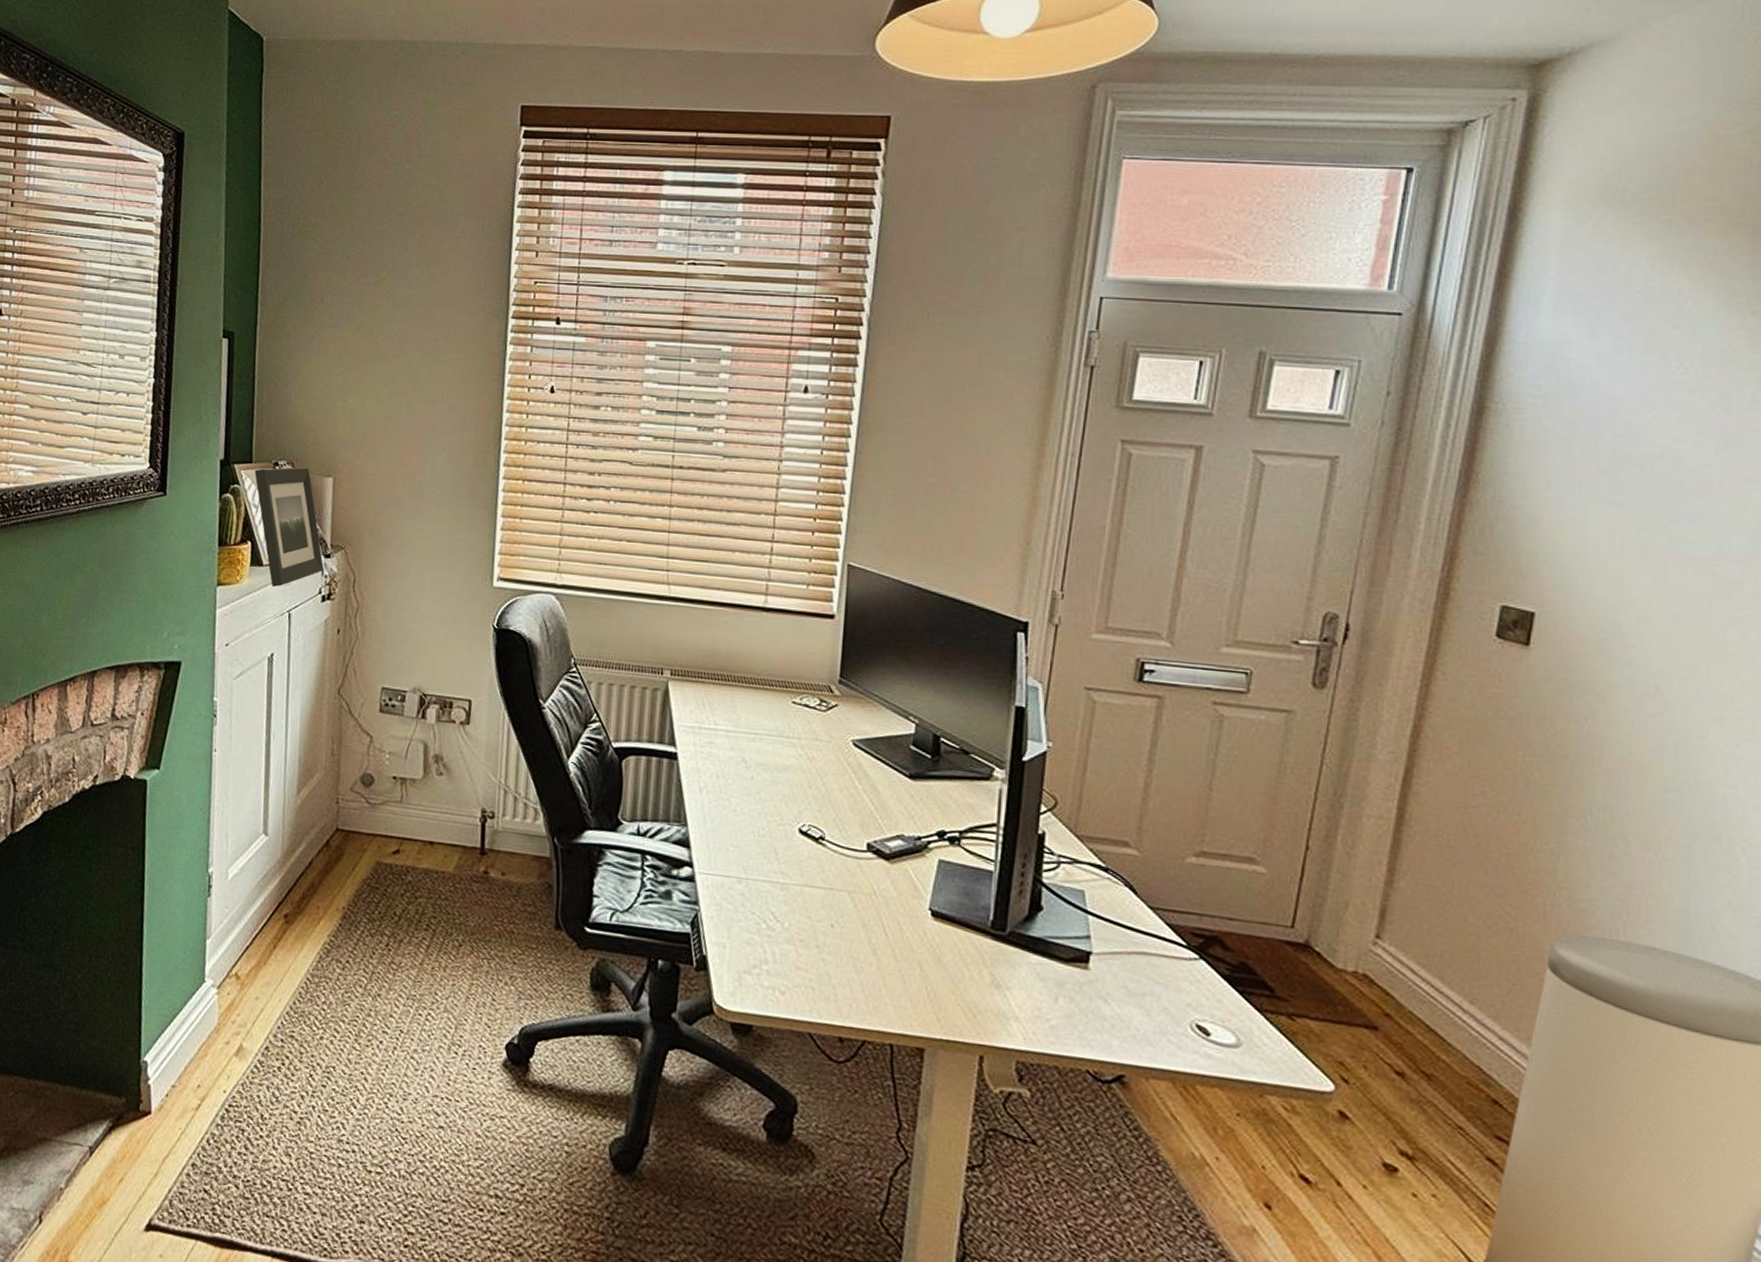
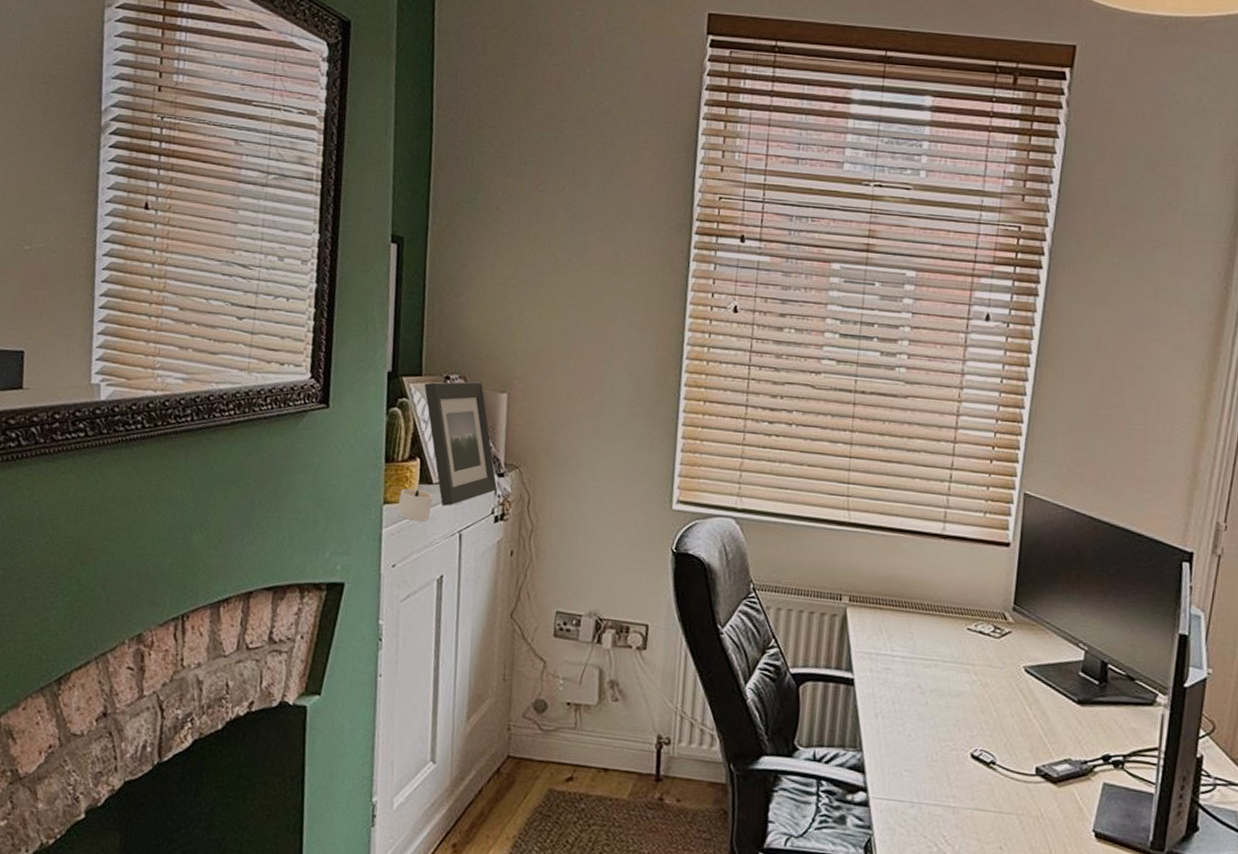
candle: none [229,570,264,603] -> present [396,488,433,523]

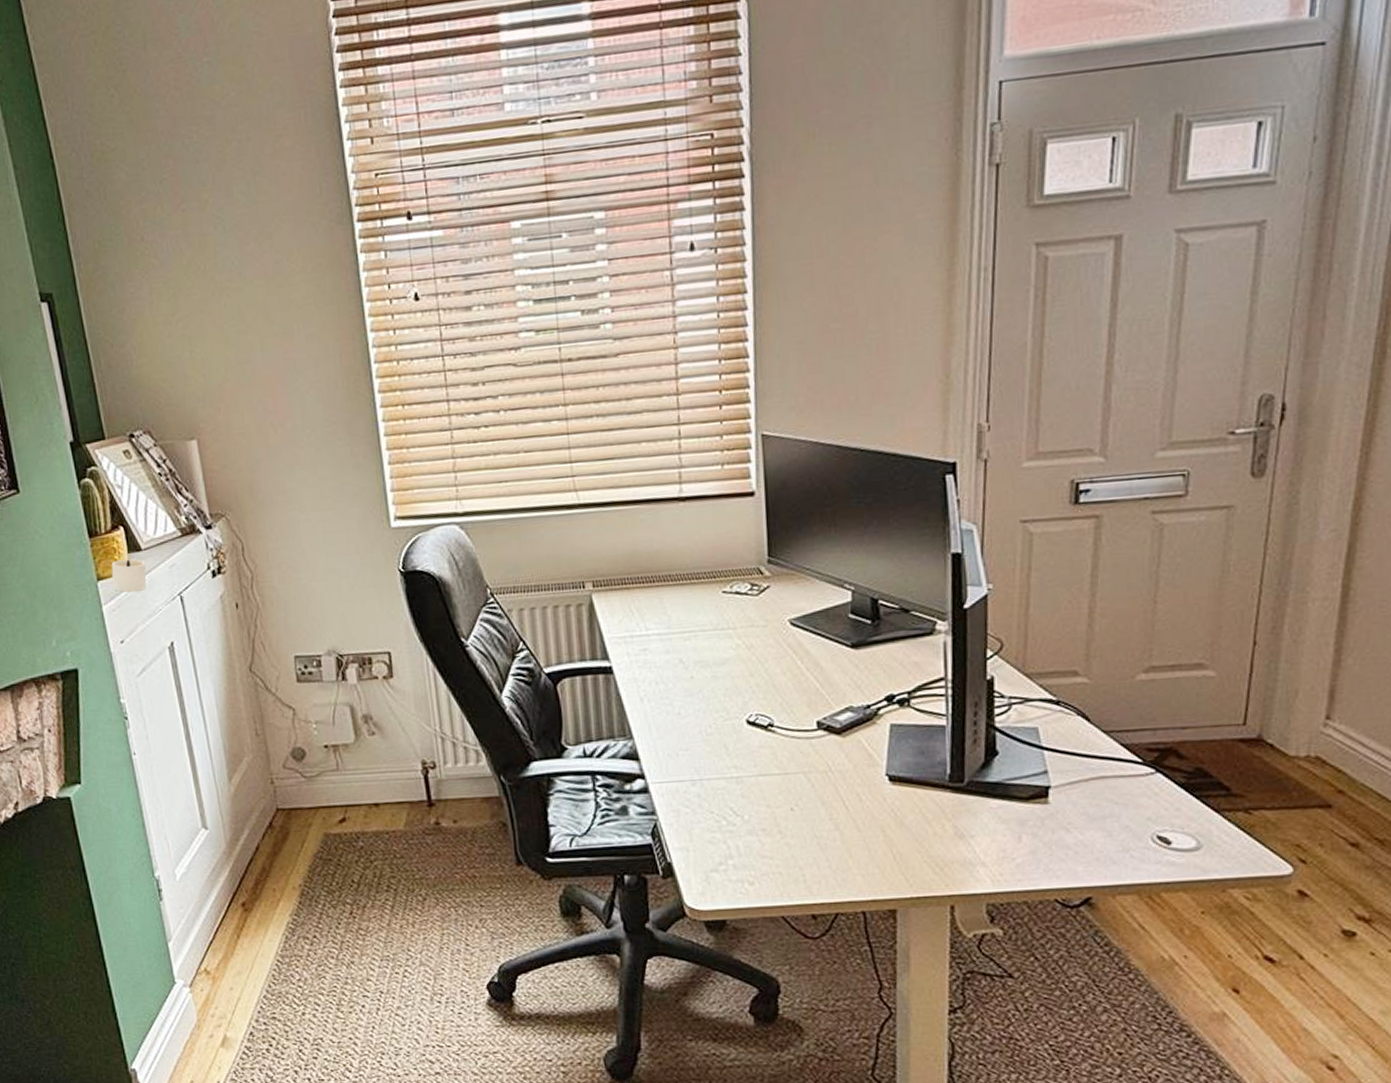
picture frame: present [424,381,497,506] -> none [109,433,208,571]

